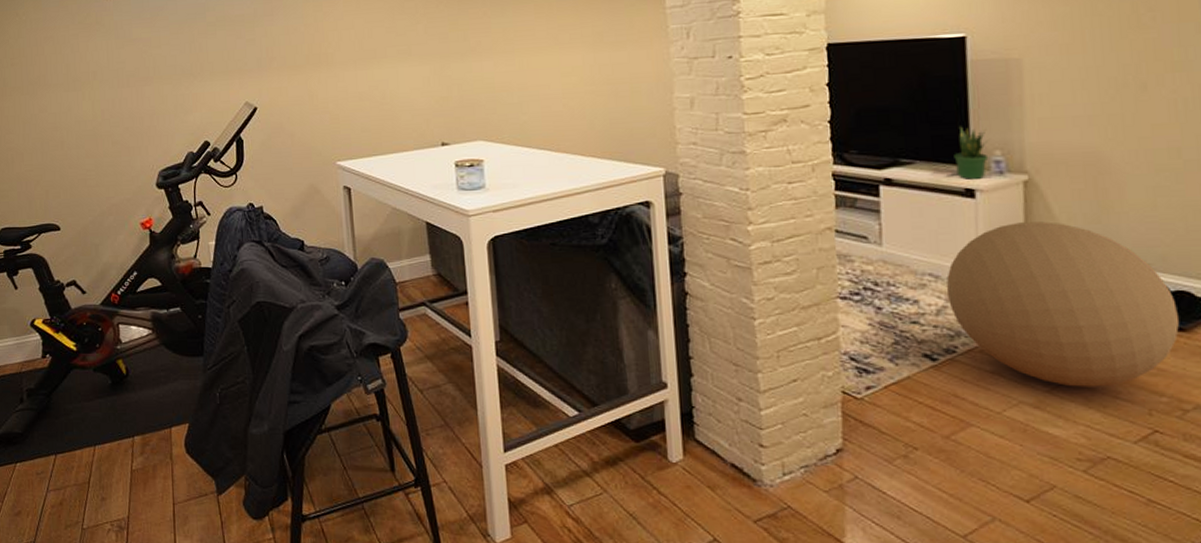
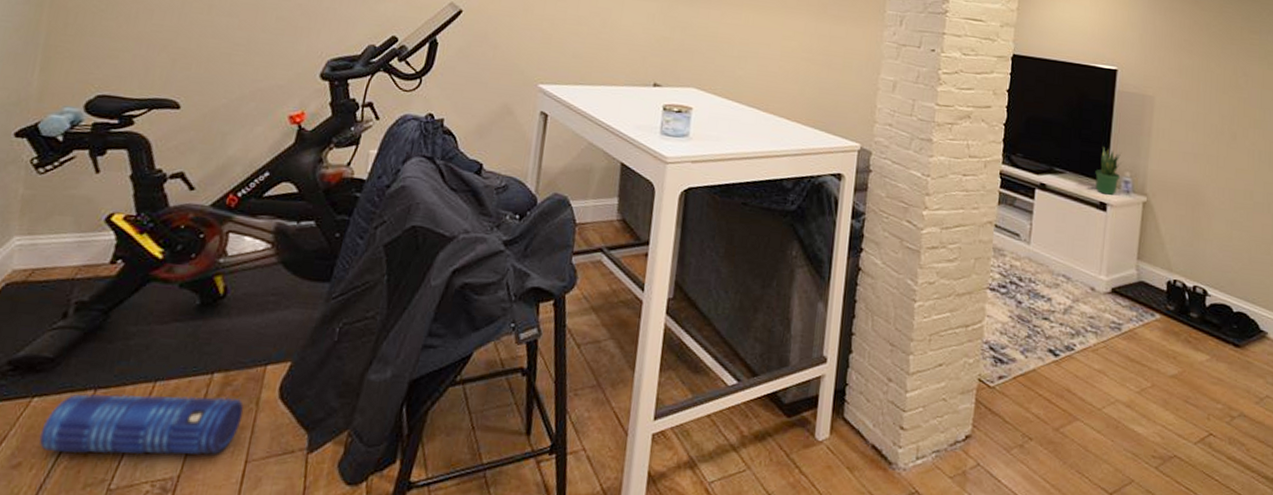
foam roller: none [27,454,163,503] -> present [39,393,244,456]
exercise ball: present [946,221,1180,387] -> none [1073,237,1237,392]

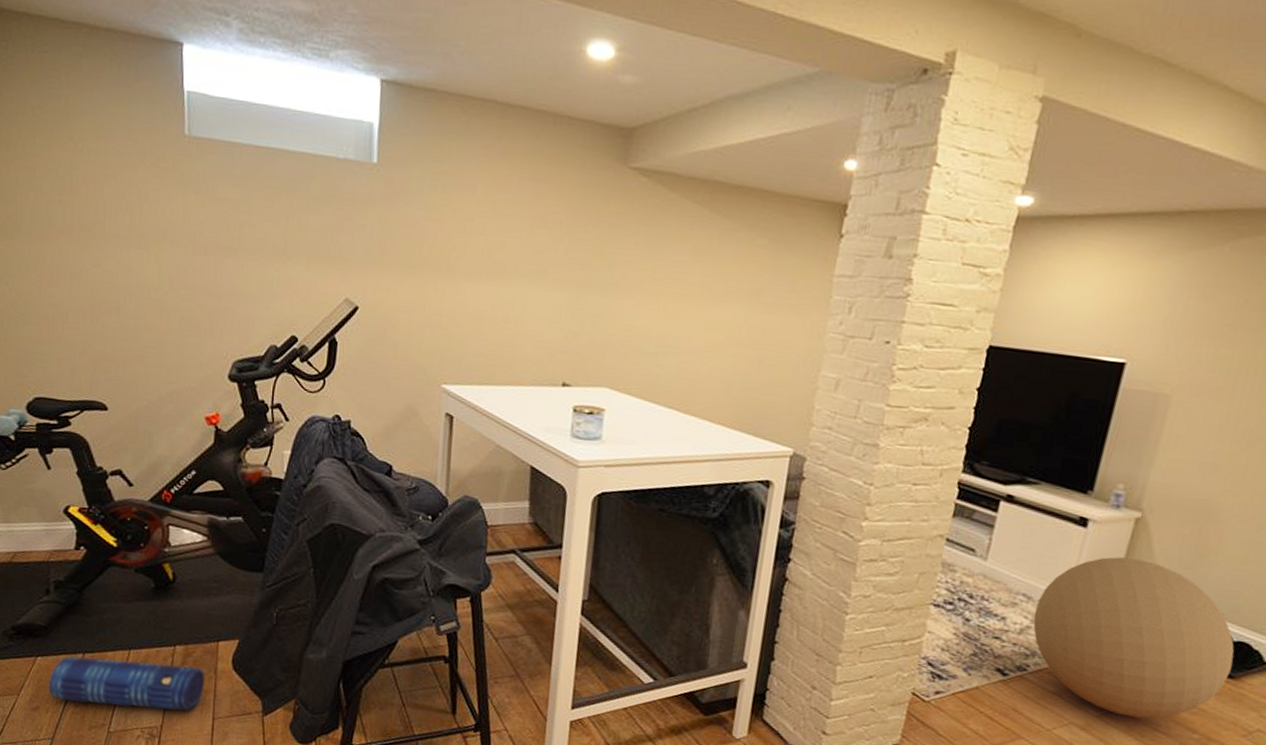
exercise ball: none [1073,237,1237,392] -> present [1033,557,1235,719]
planter: present [1095,146,1122,195] -> none [1076,454,1117,510]

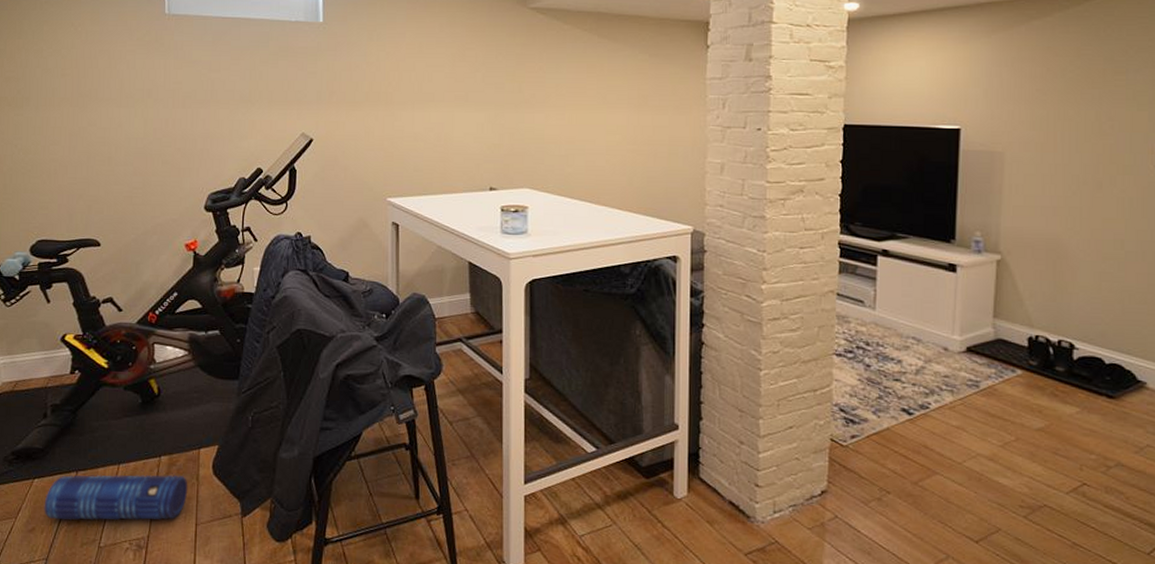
exercise ball: present [1033,557,1235,719] -> none [925,296,1111,444]

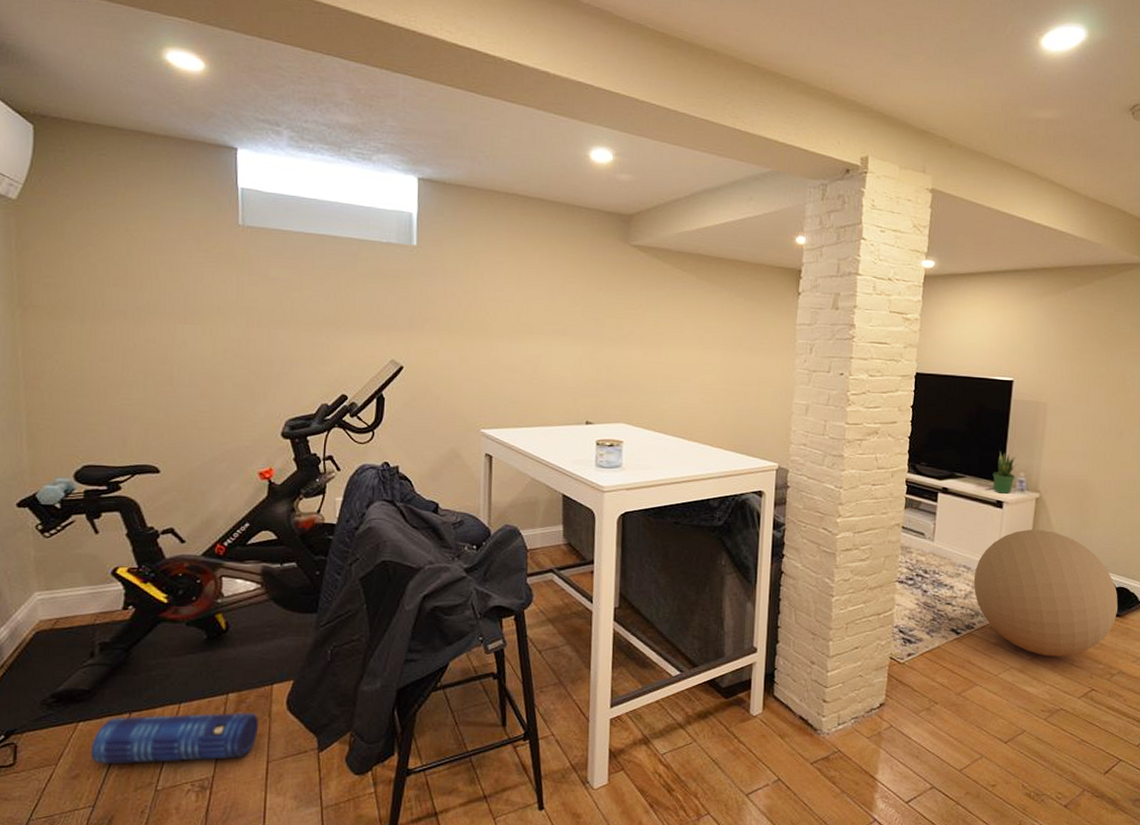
exercise ball: none [925,296,1111,444] -> present [973,529,1118,657]
planter: none [942,208,971,256] -> present [992,451,1017,494]

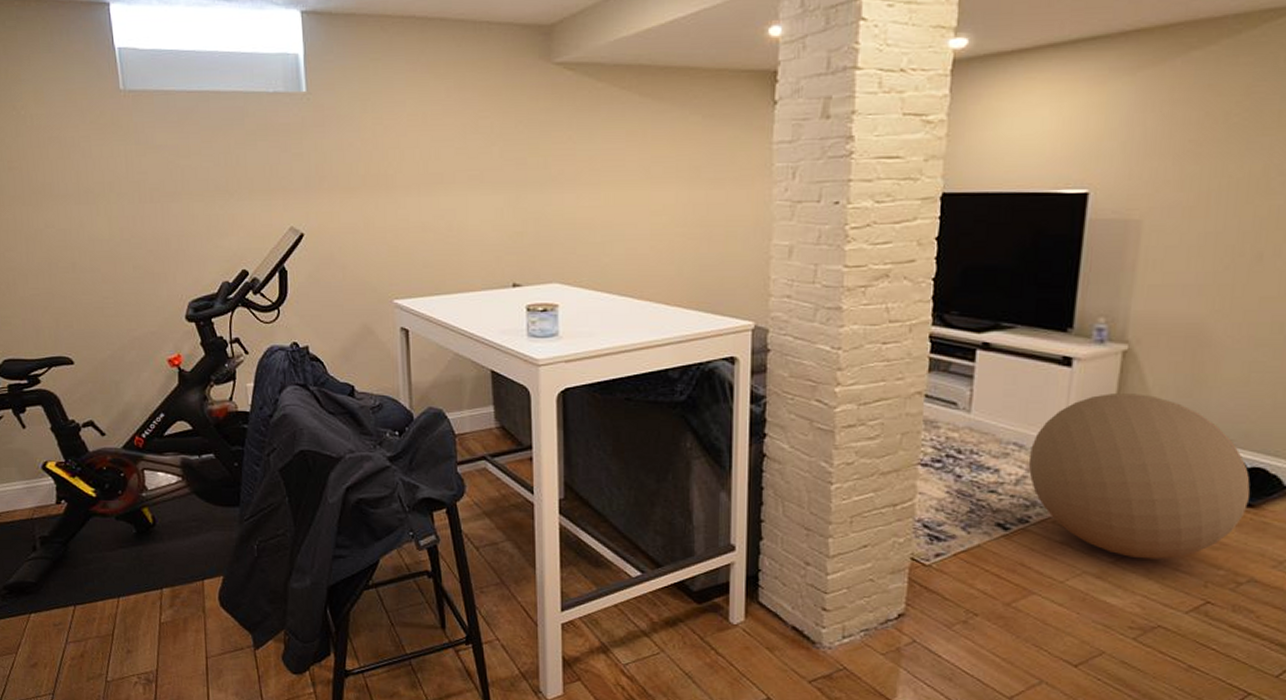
foam roller: present [90,712,259,765] -> none [44,607,195,655]
planter: present [992,451,1017,494] -> none [1056,290,1094,347]

